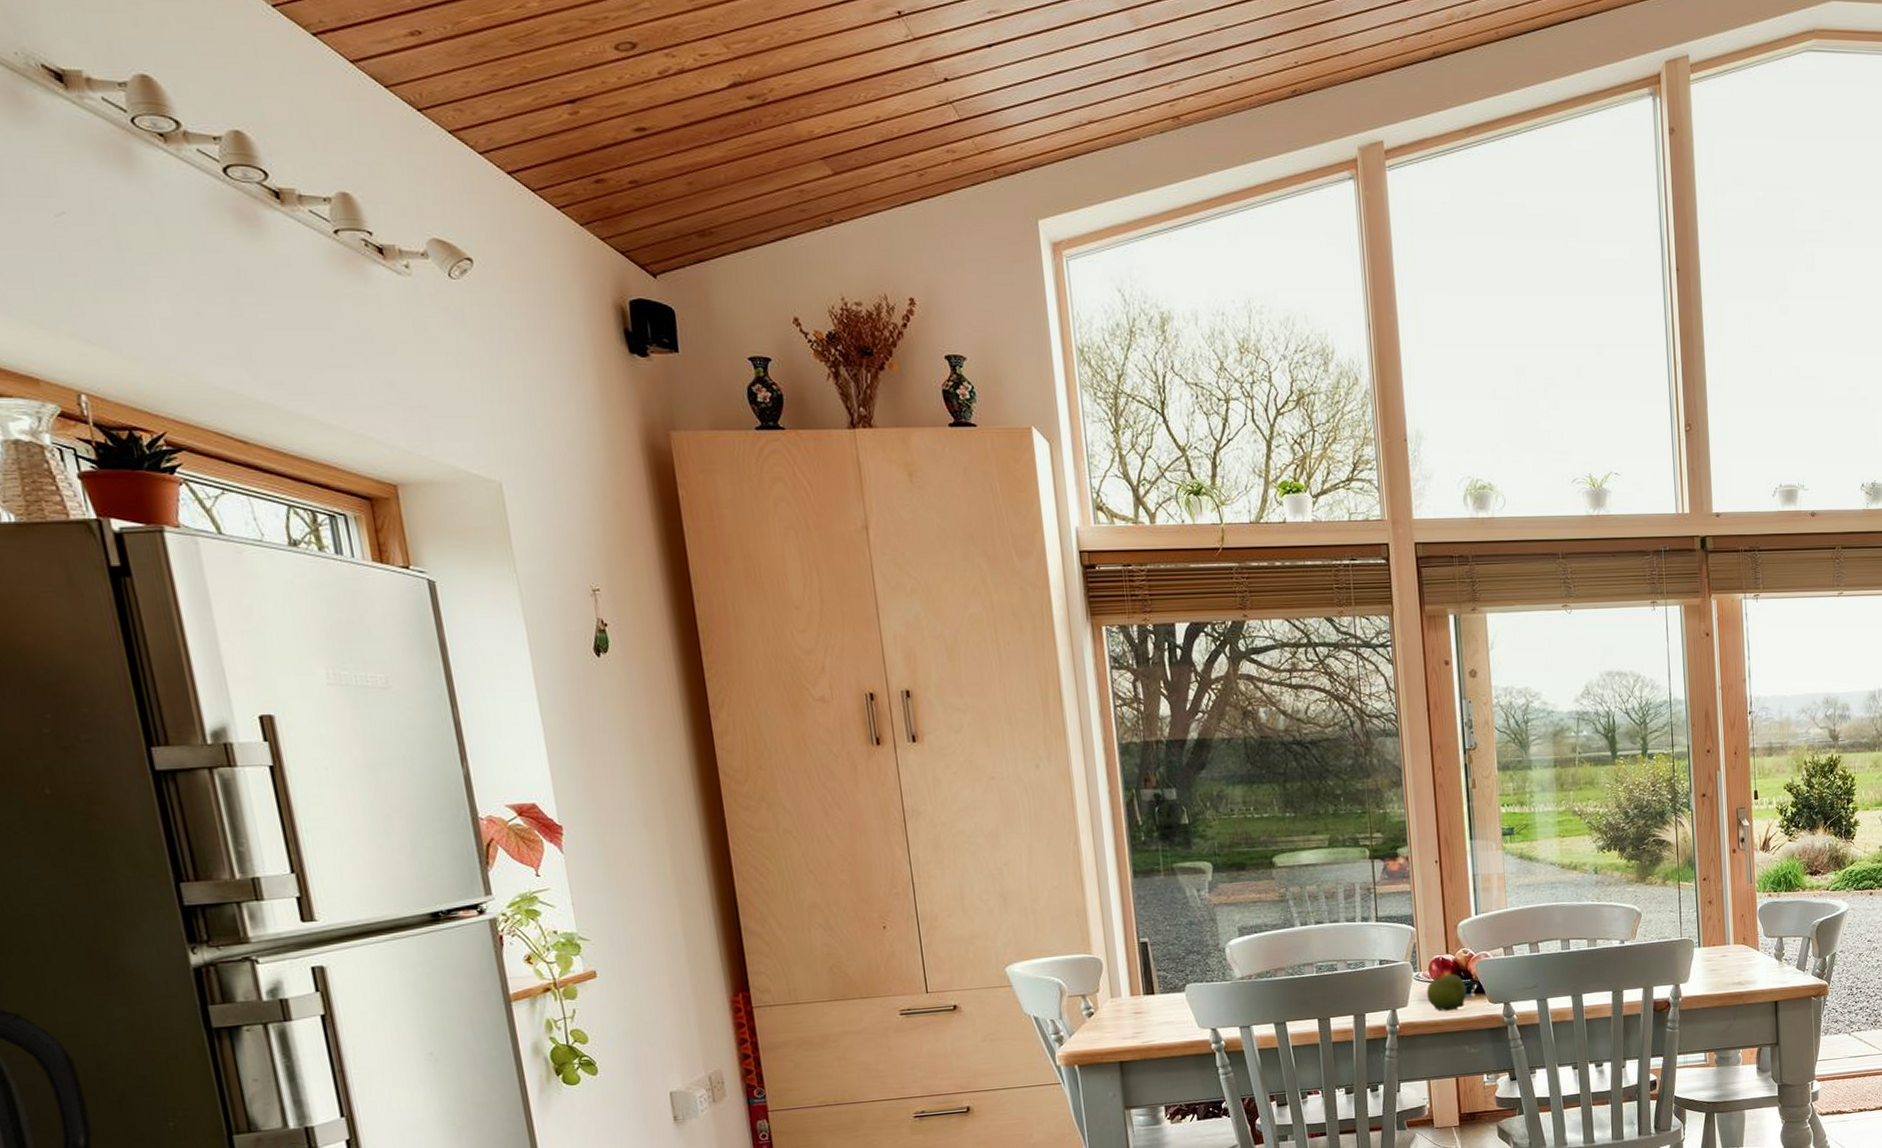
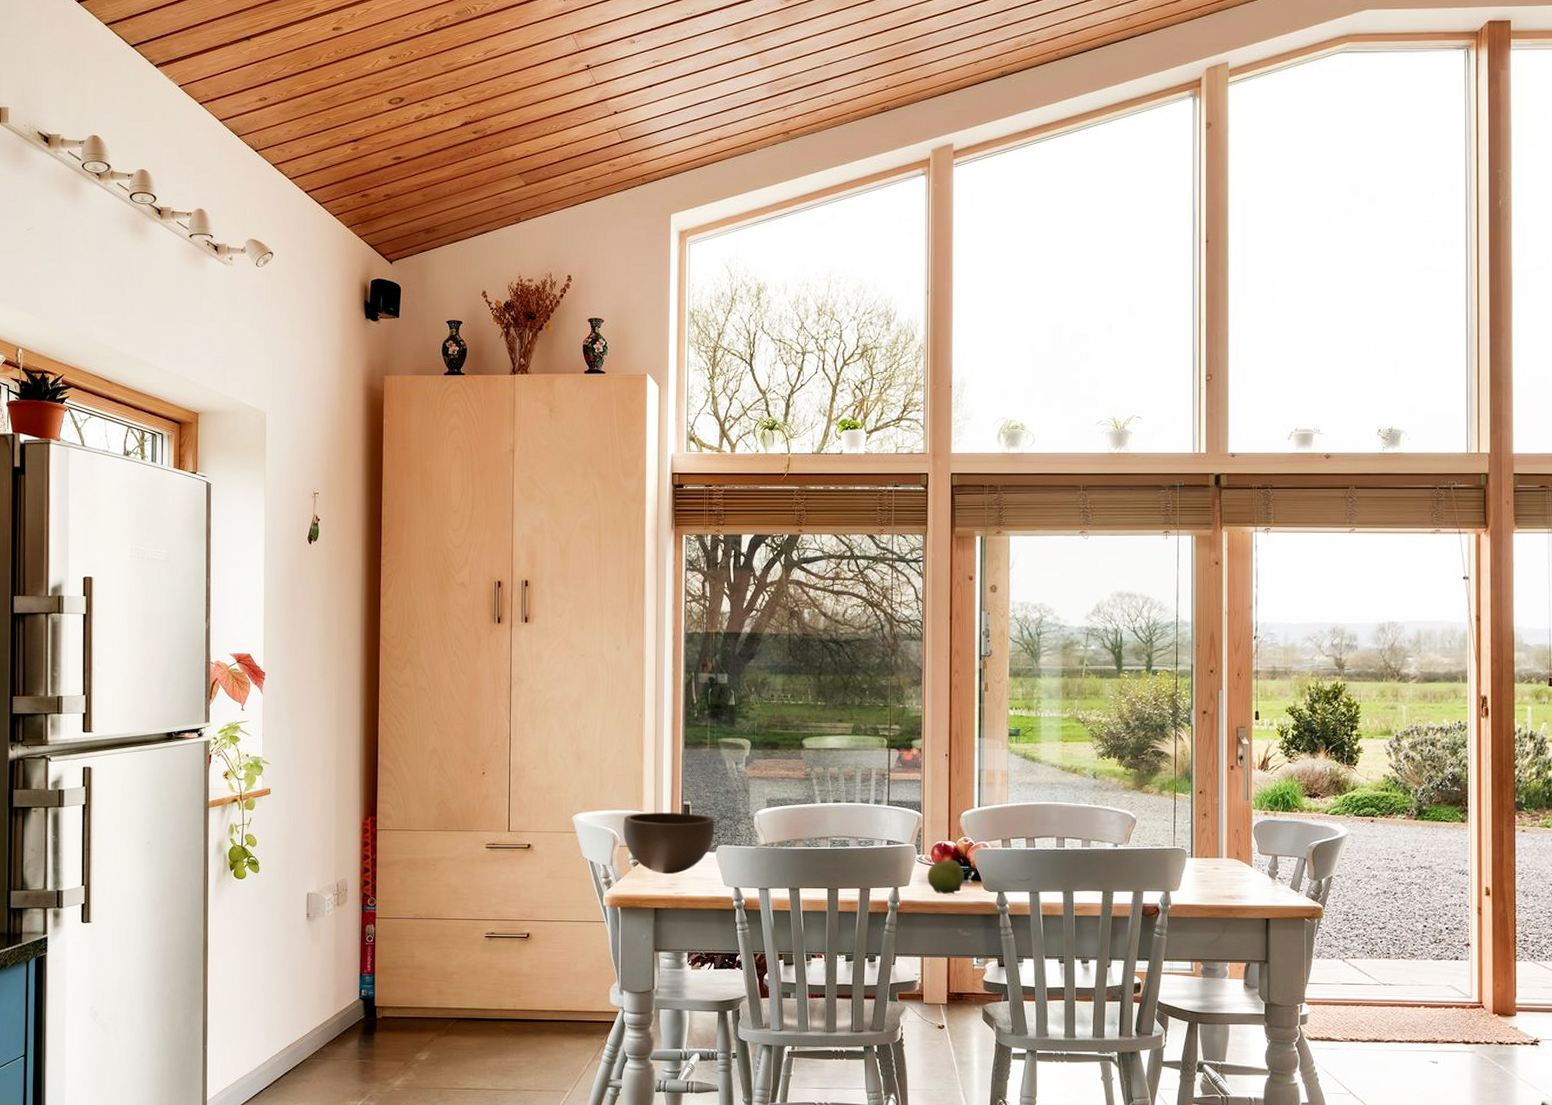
bowl: none [1069,951,1181,1023] -> present [623,812,715,875]

